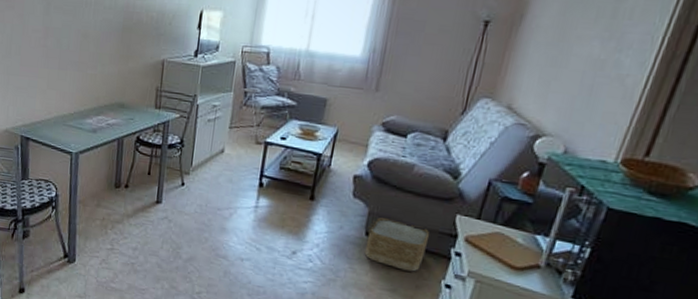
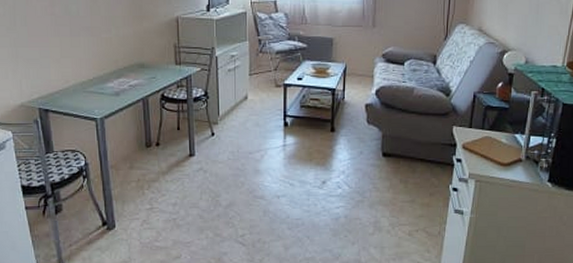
woven basket: present [364,217,430,272] -> none [383,139,435,182]

